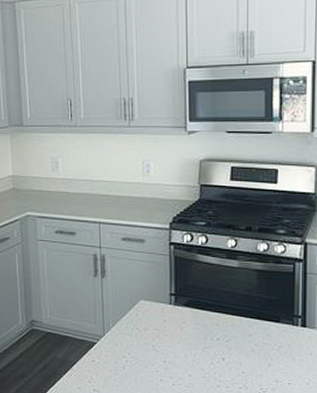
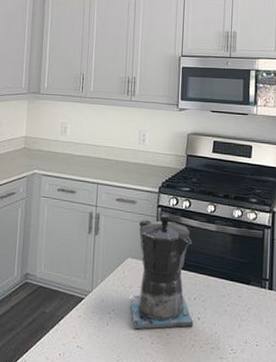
coffee maker: none [147,252,218,372] -> present [130,214,194,330]

